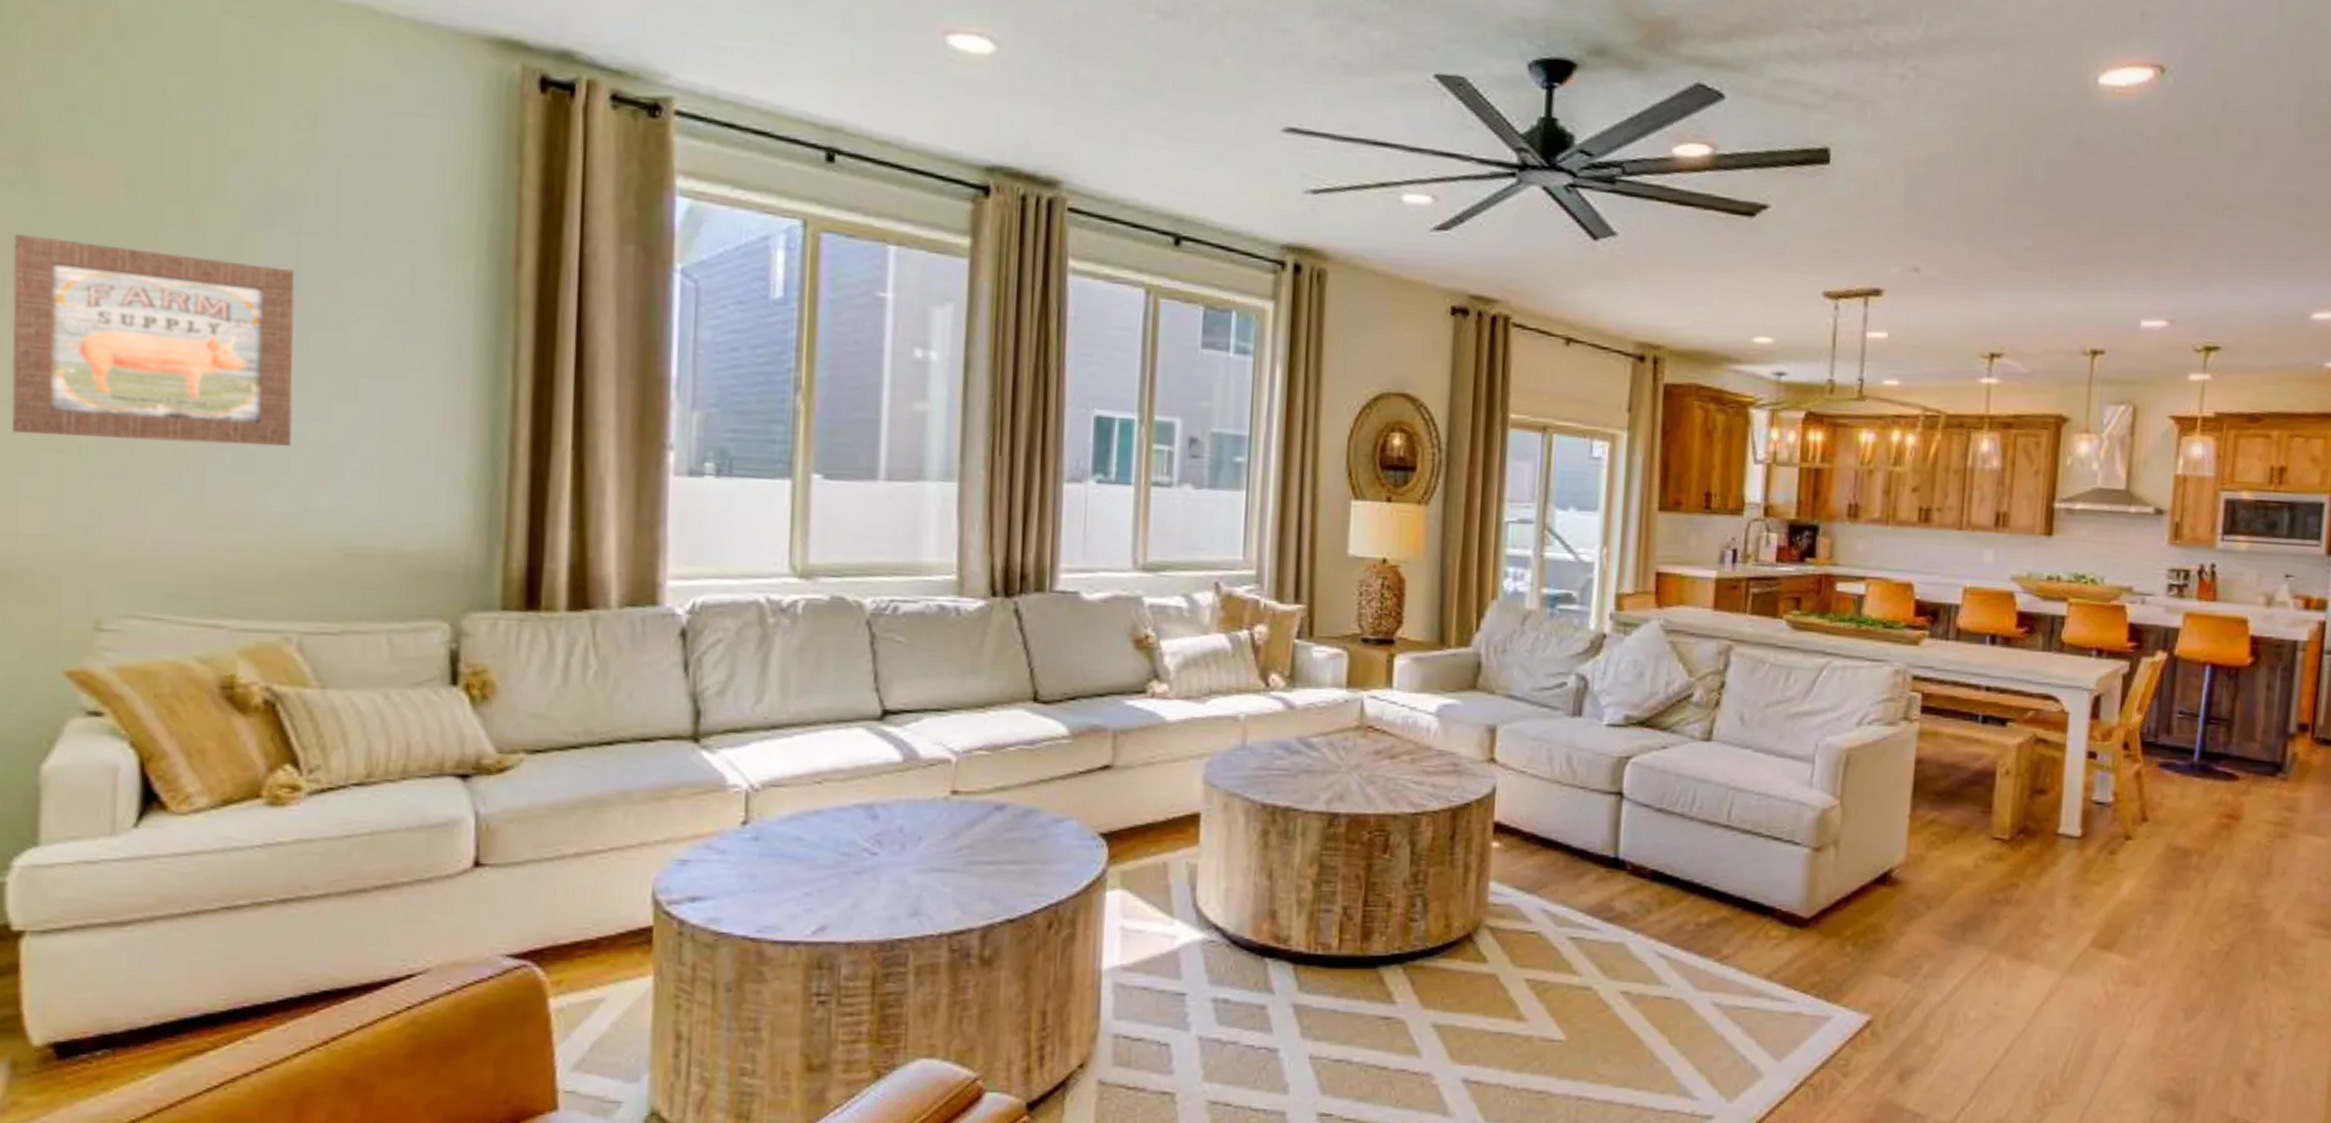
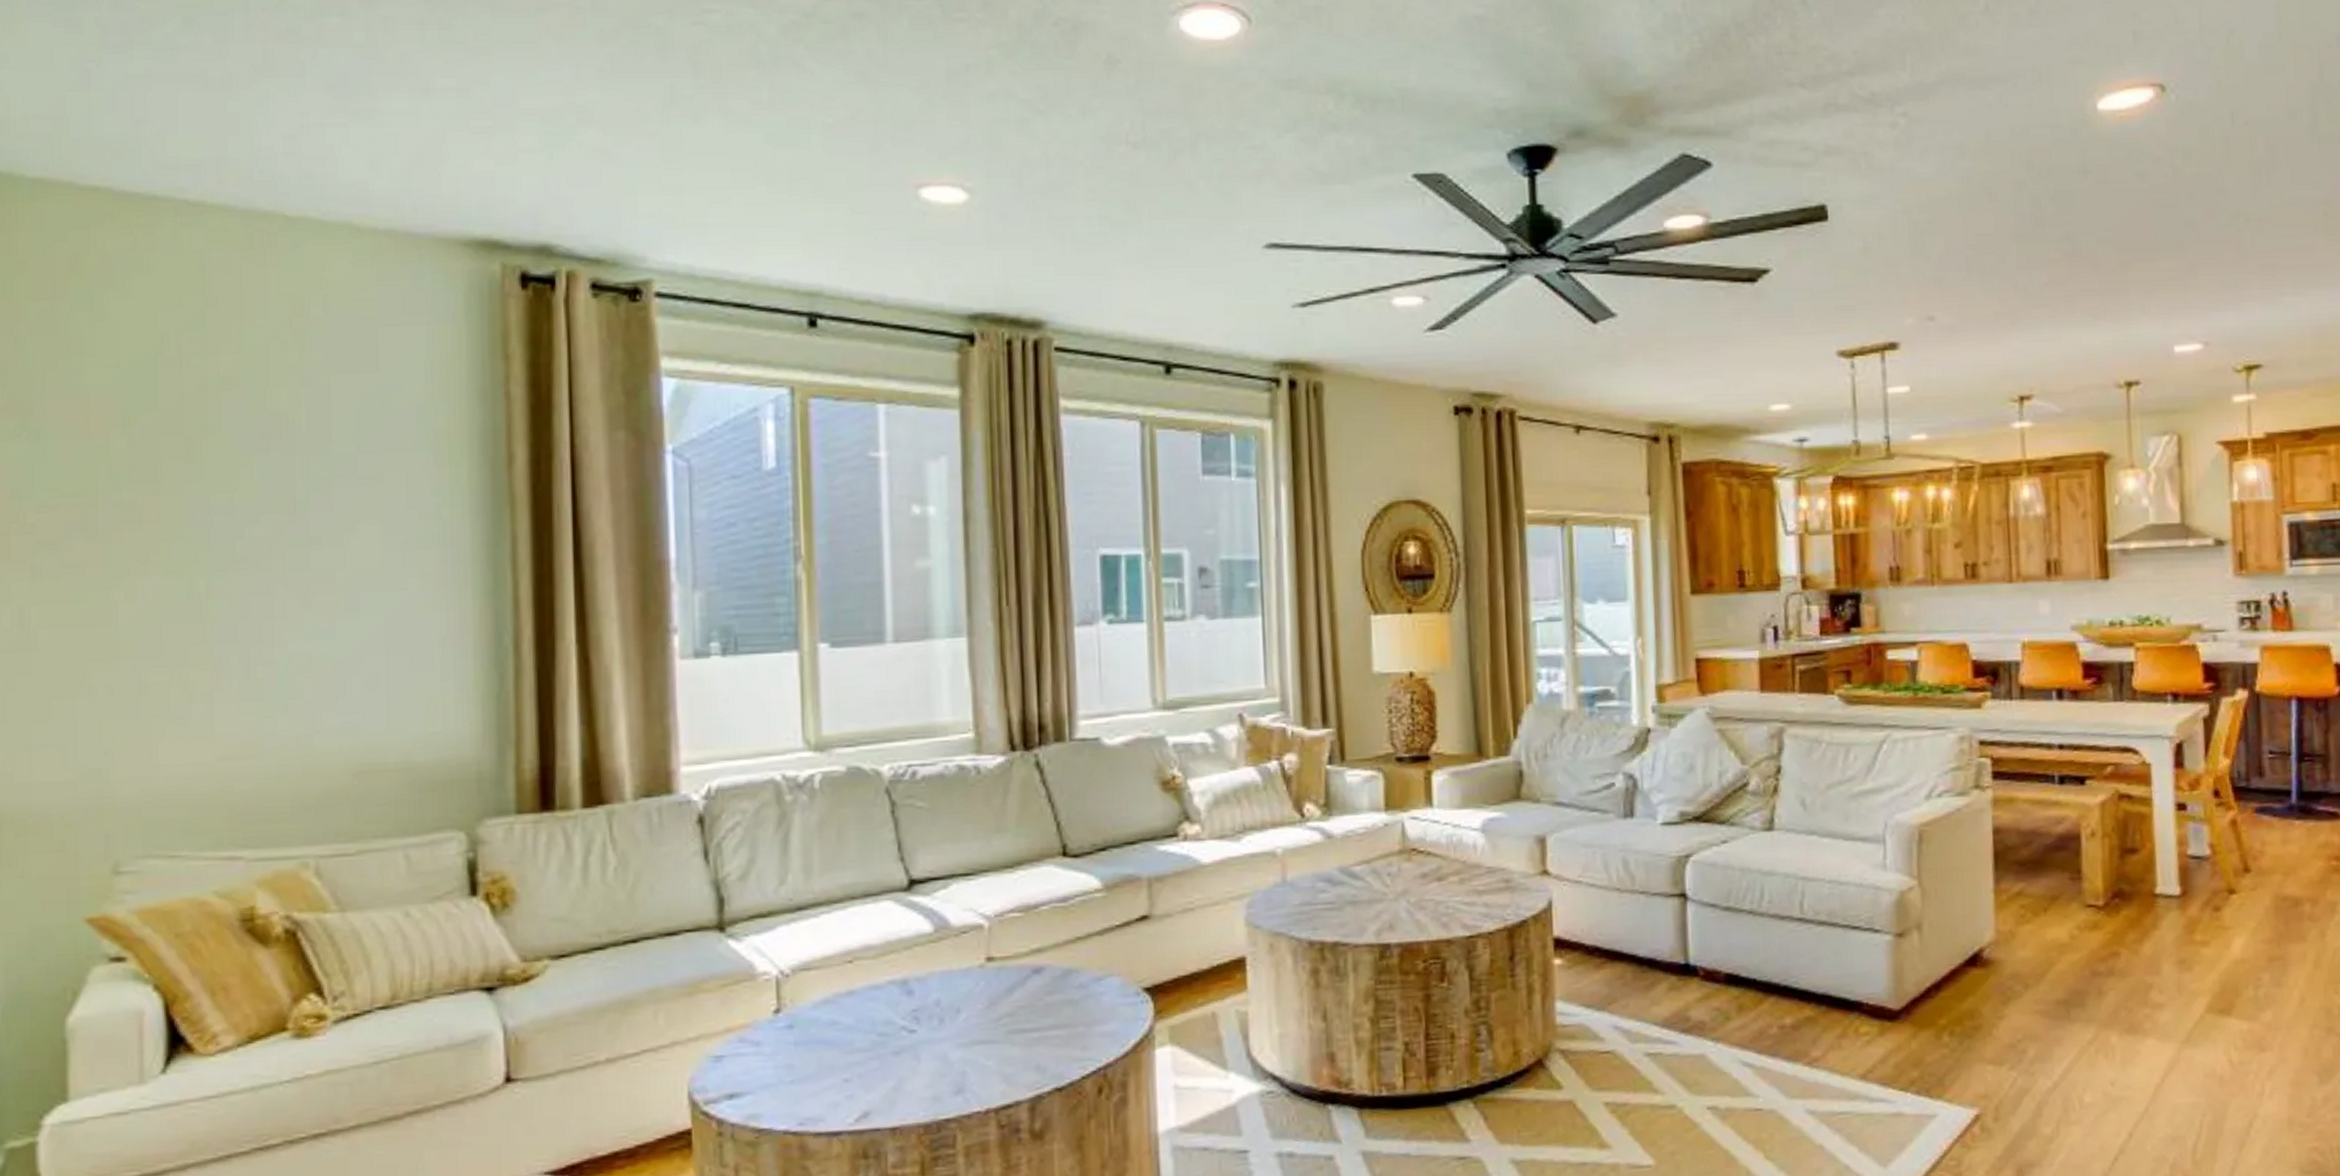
wall art: present [11,234,295,446] -> none [16,482,298,682]

